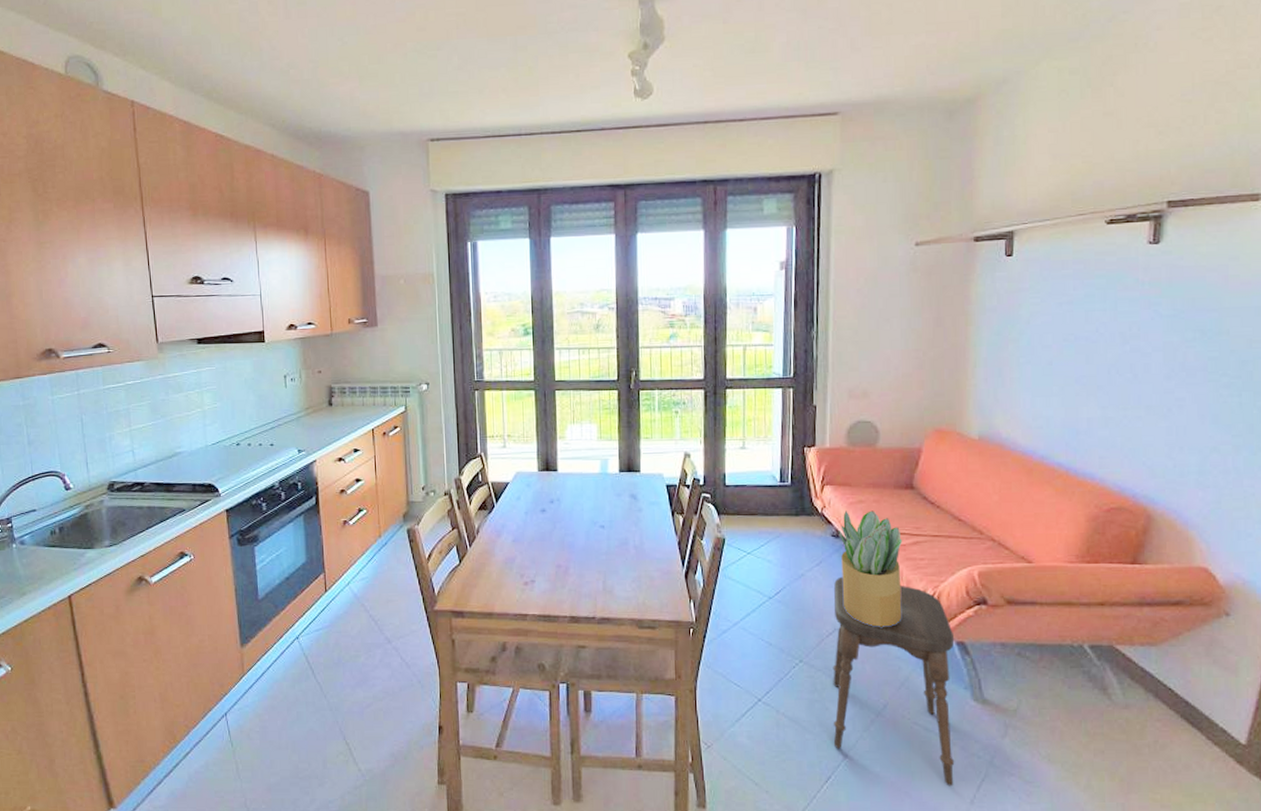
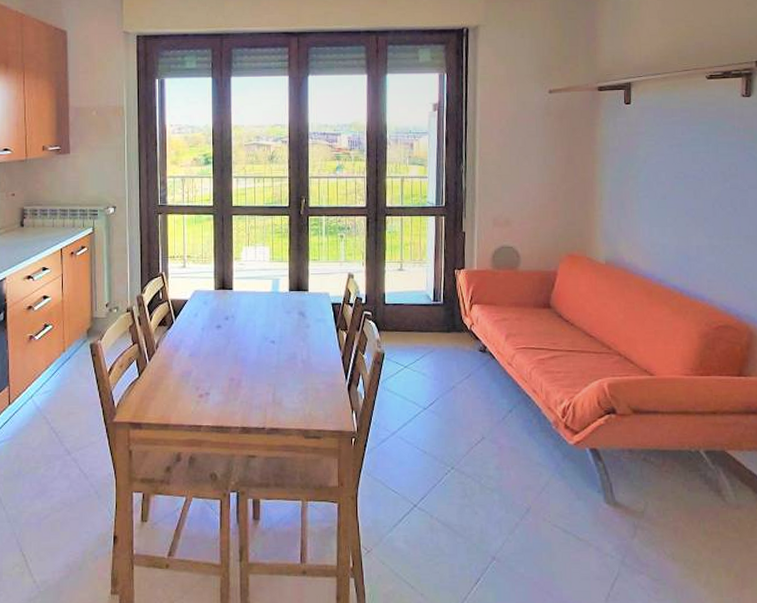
stool: present [832,576,955,786] -> none [481,388,591,585]
potted plant: present [838,510,903,627] -> none [485,327,542,435]

